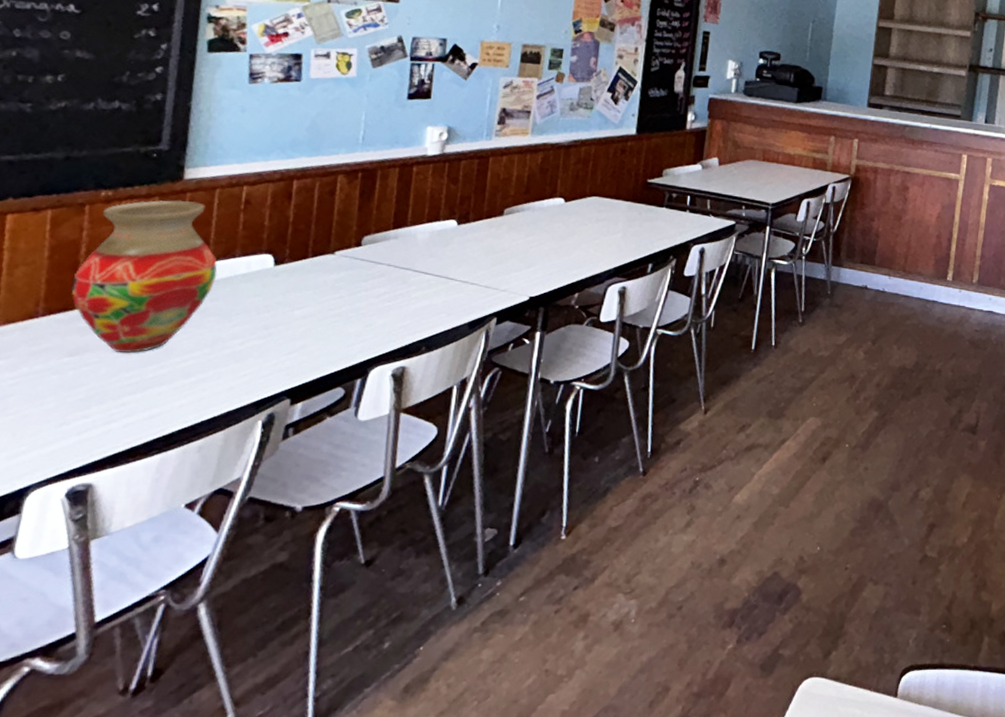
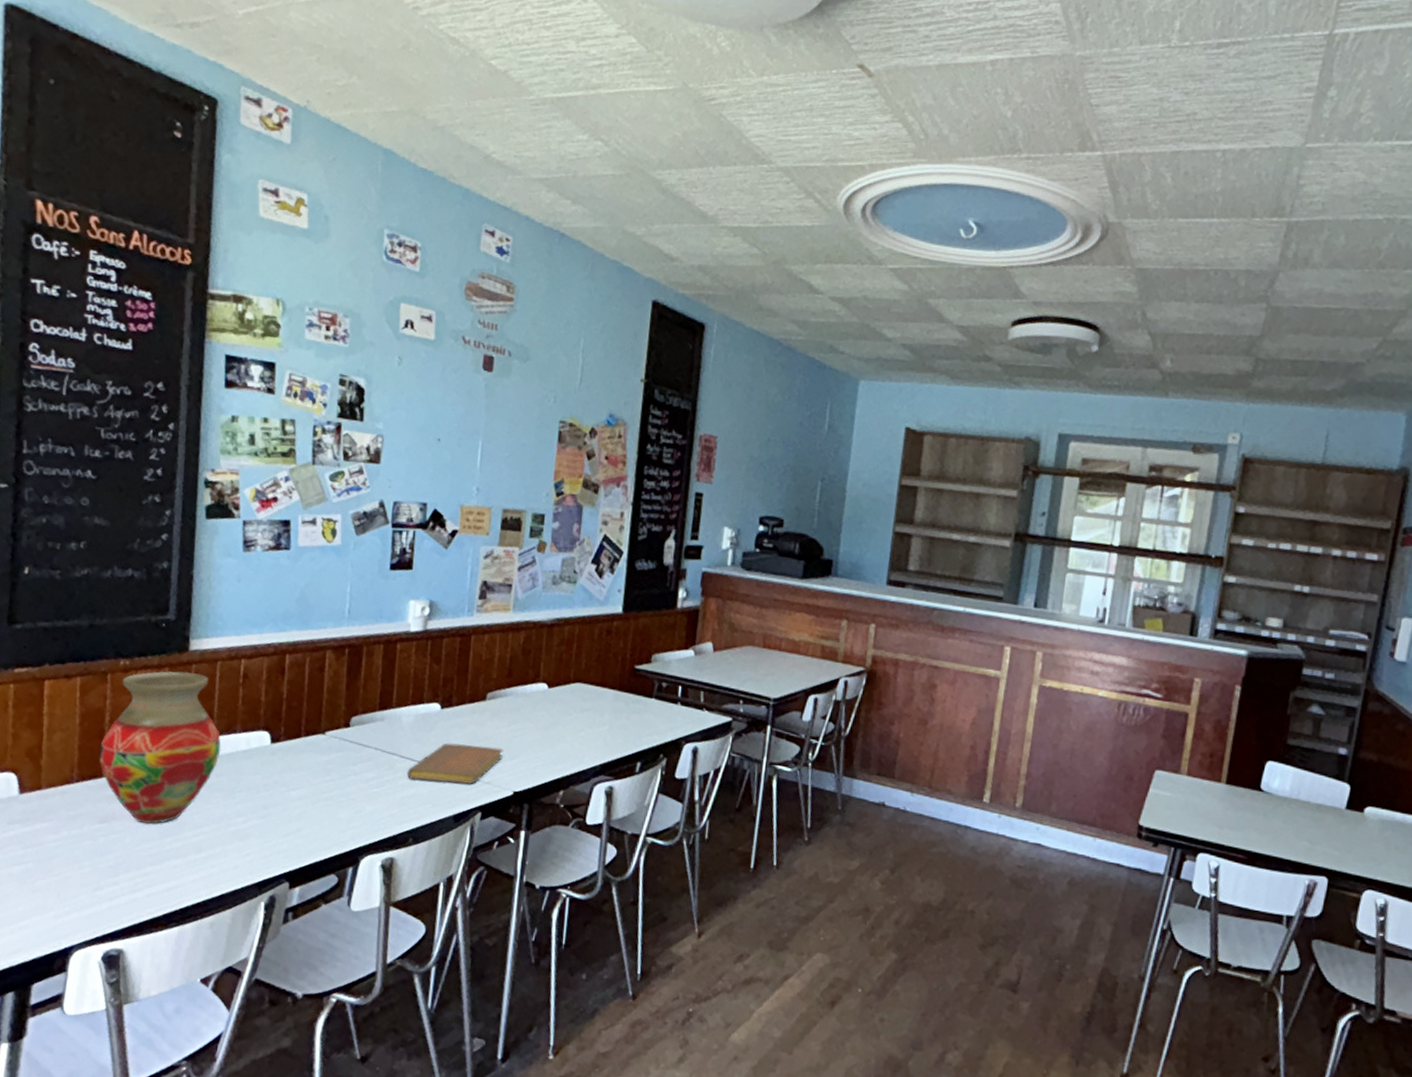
notebook: none [421,255,520,294] -> present [407,743,503,785]

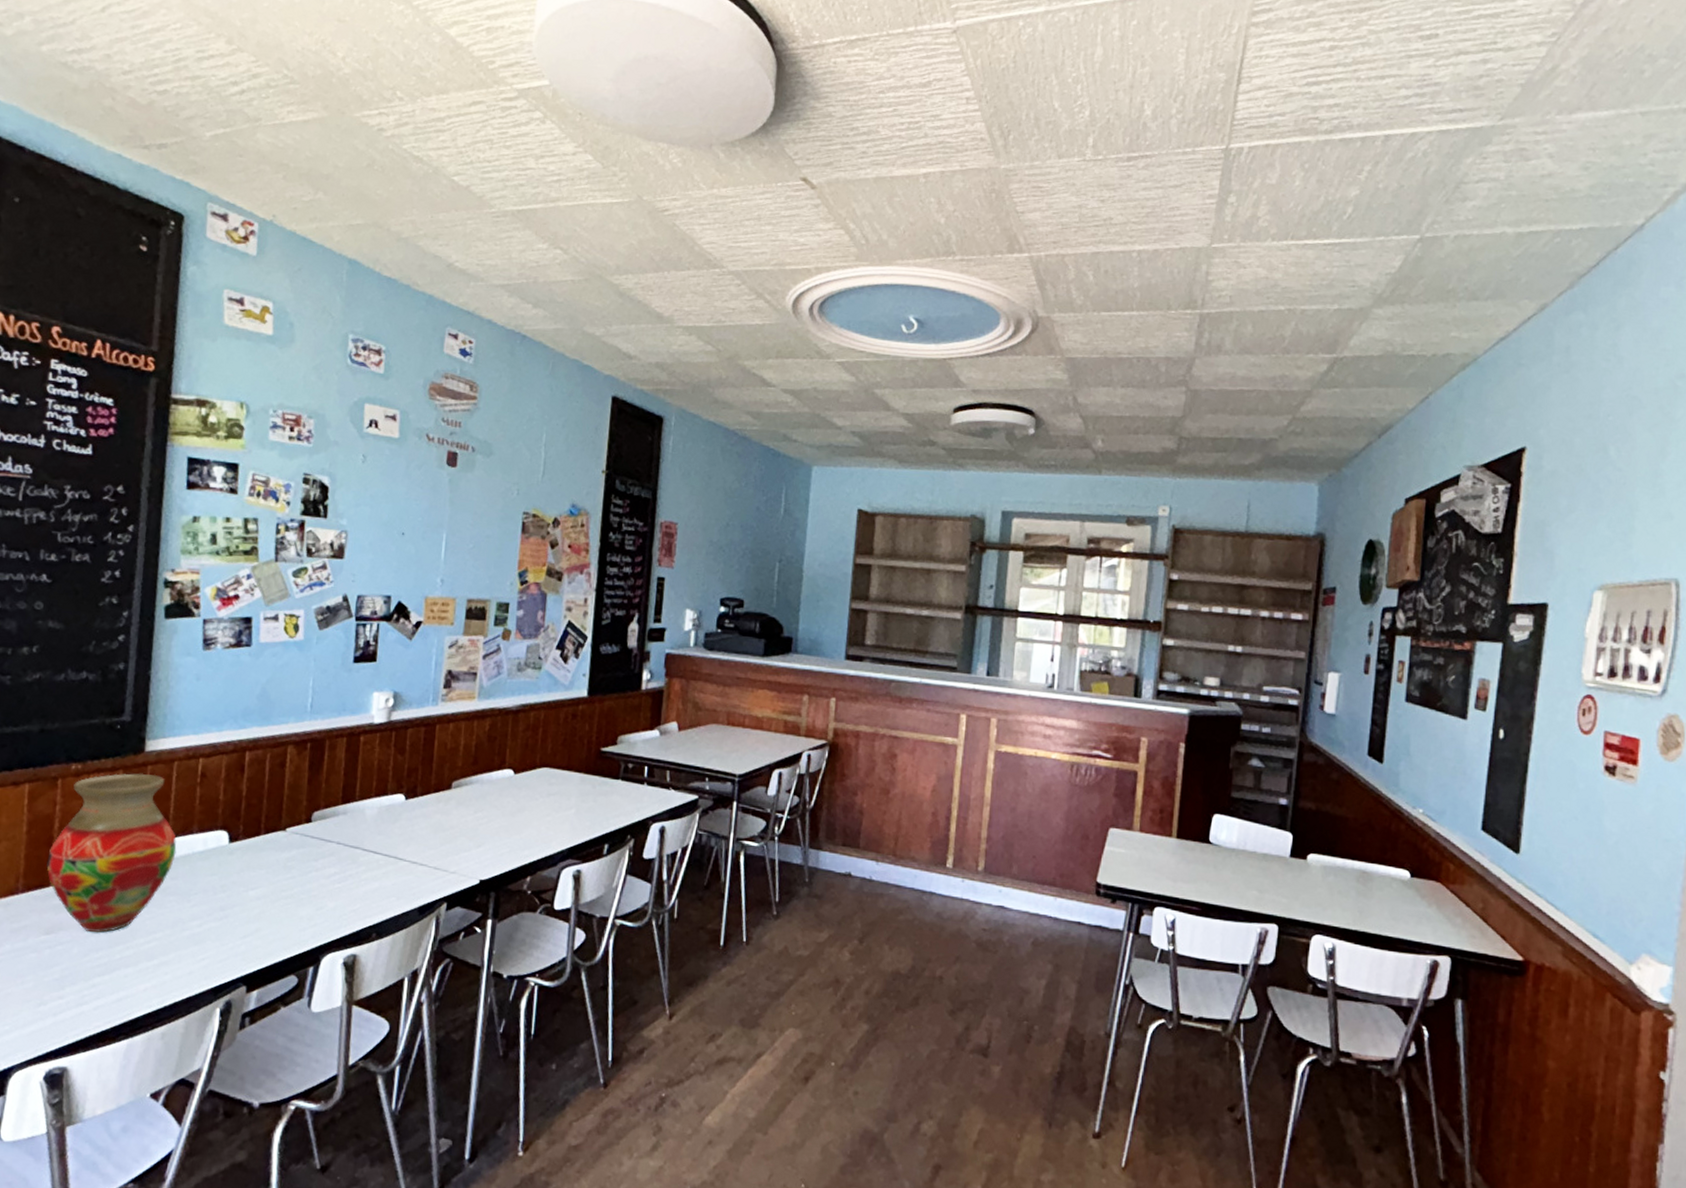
notebook: present [407,743,503,785] -> none [370,833,469,876]

